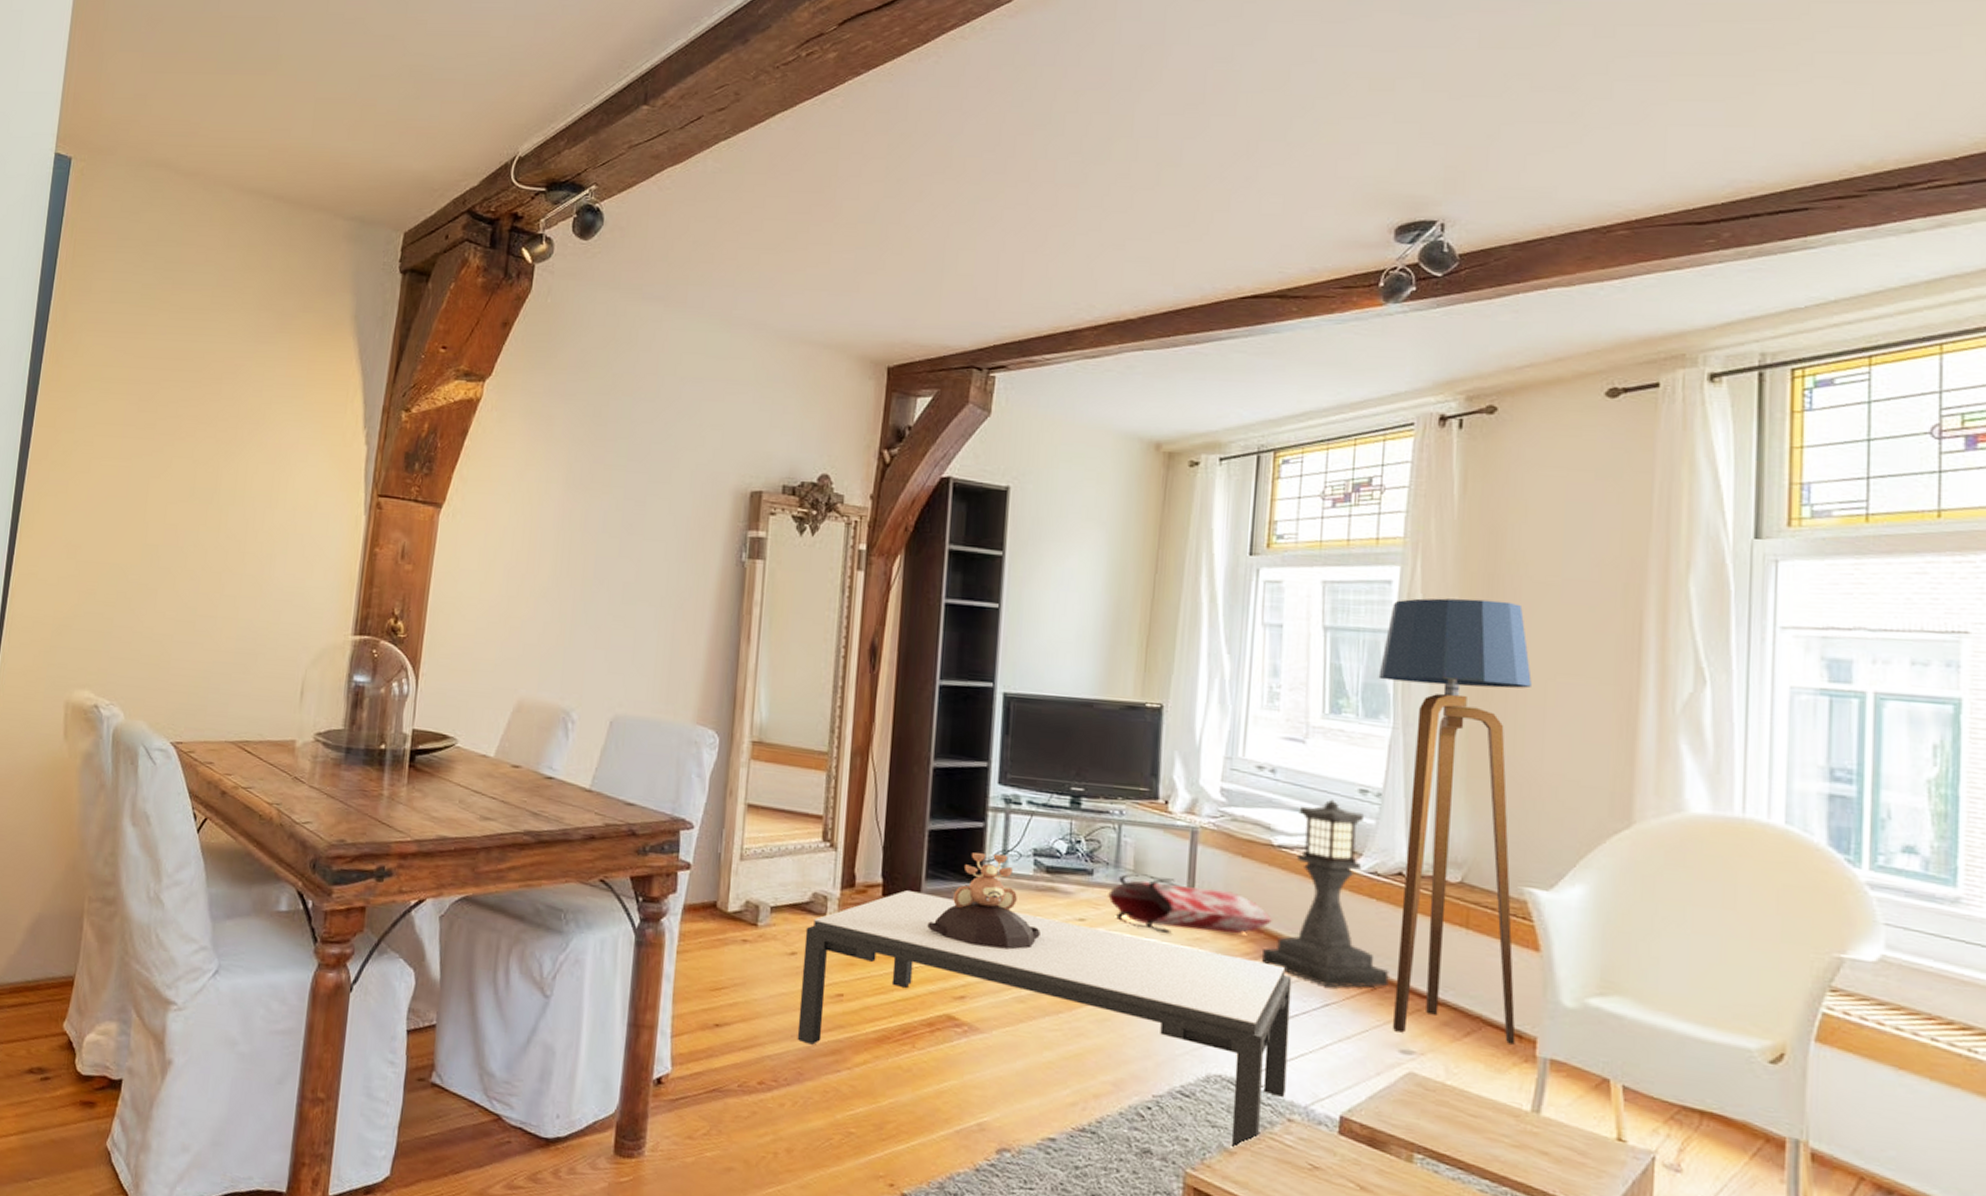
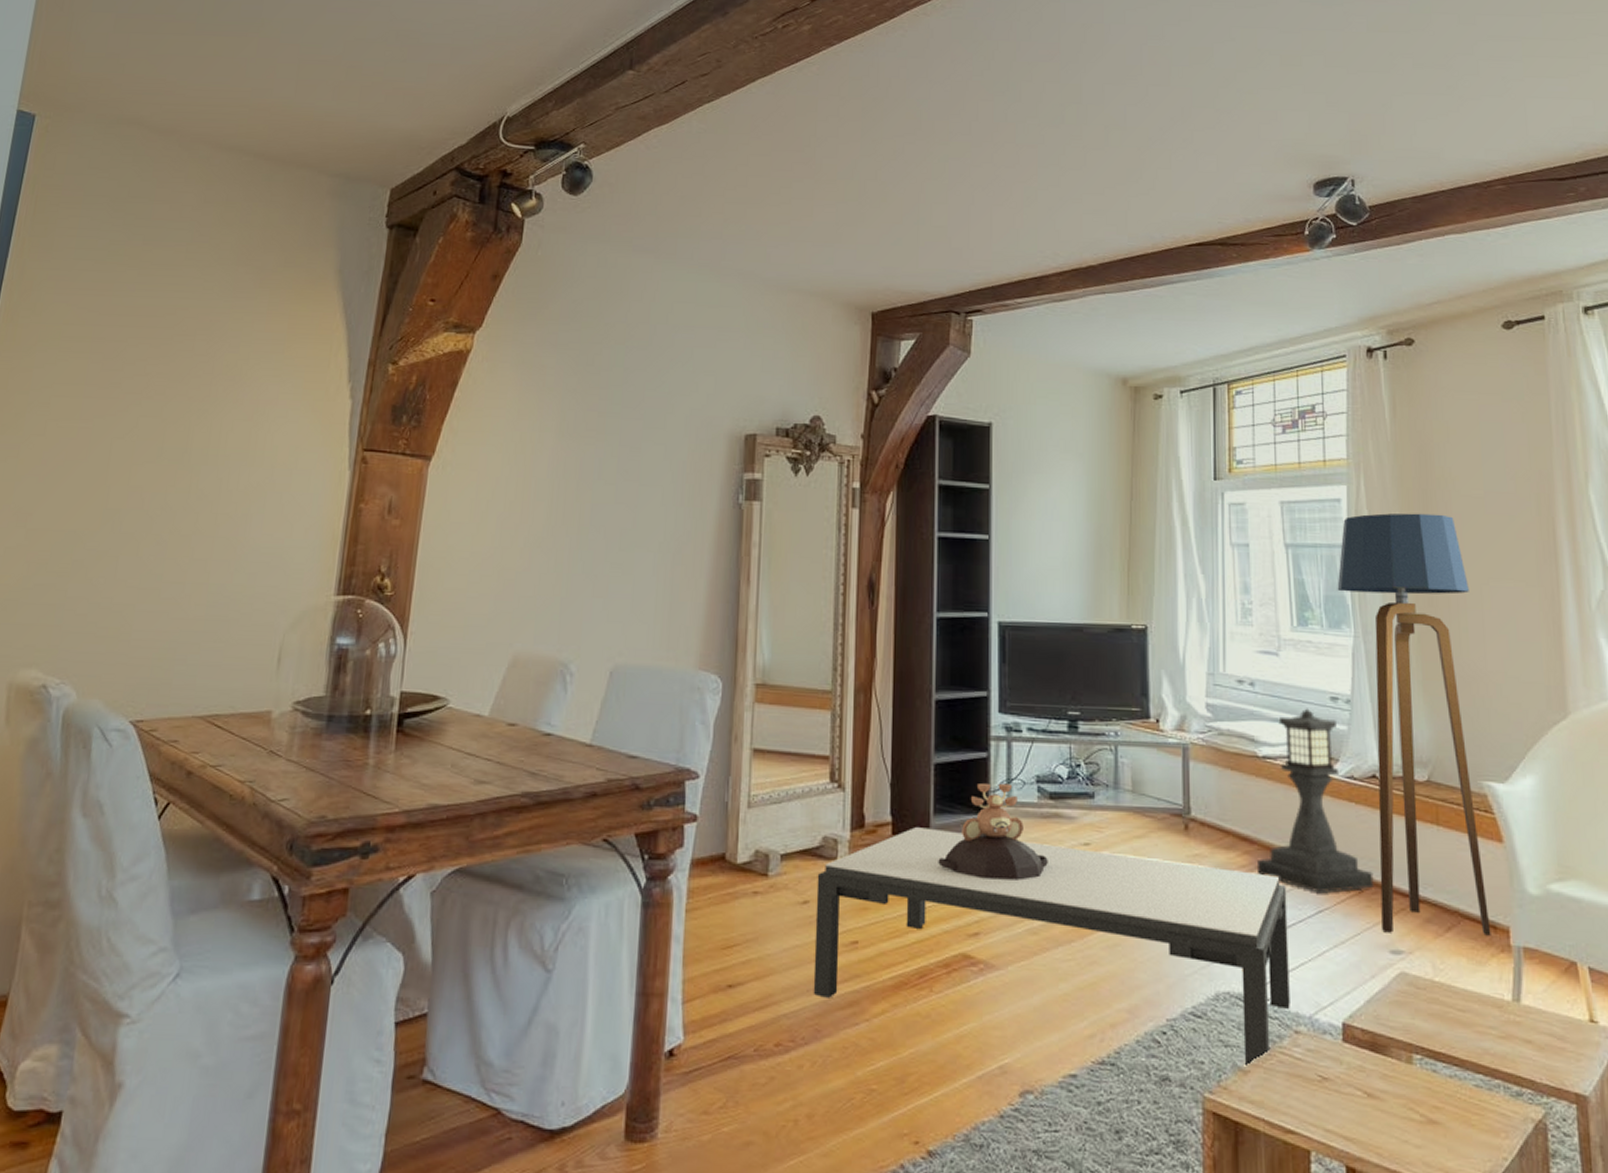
bag: present [1108,873,1272,934] -> none [1110,793,1263,851]

